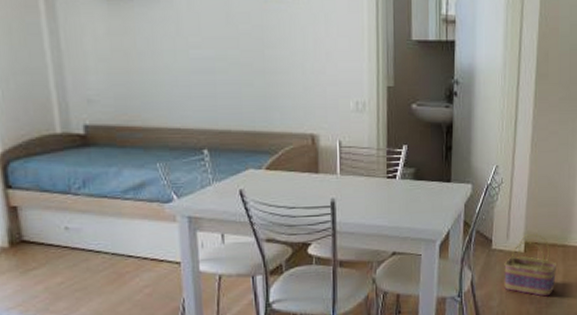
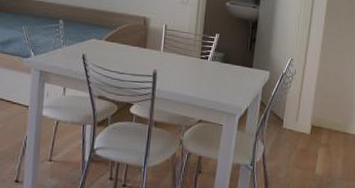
basket: present [504,234,558,297] -> none [291,119,339,176]

